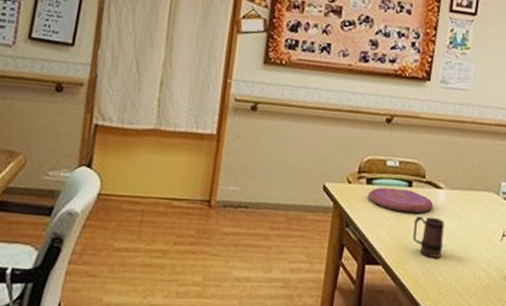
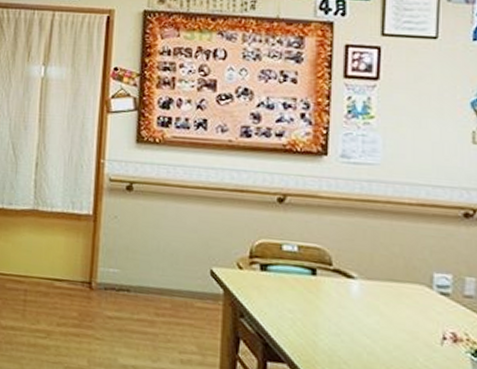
plate: present [367,187,433,213] -> none [262,274,345,306]
mug: present [413,216,444,258] -> none [322,309,363,360]

